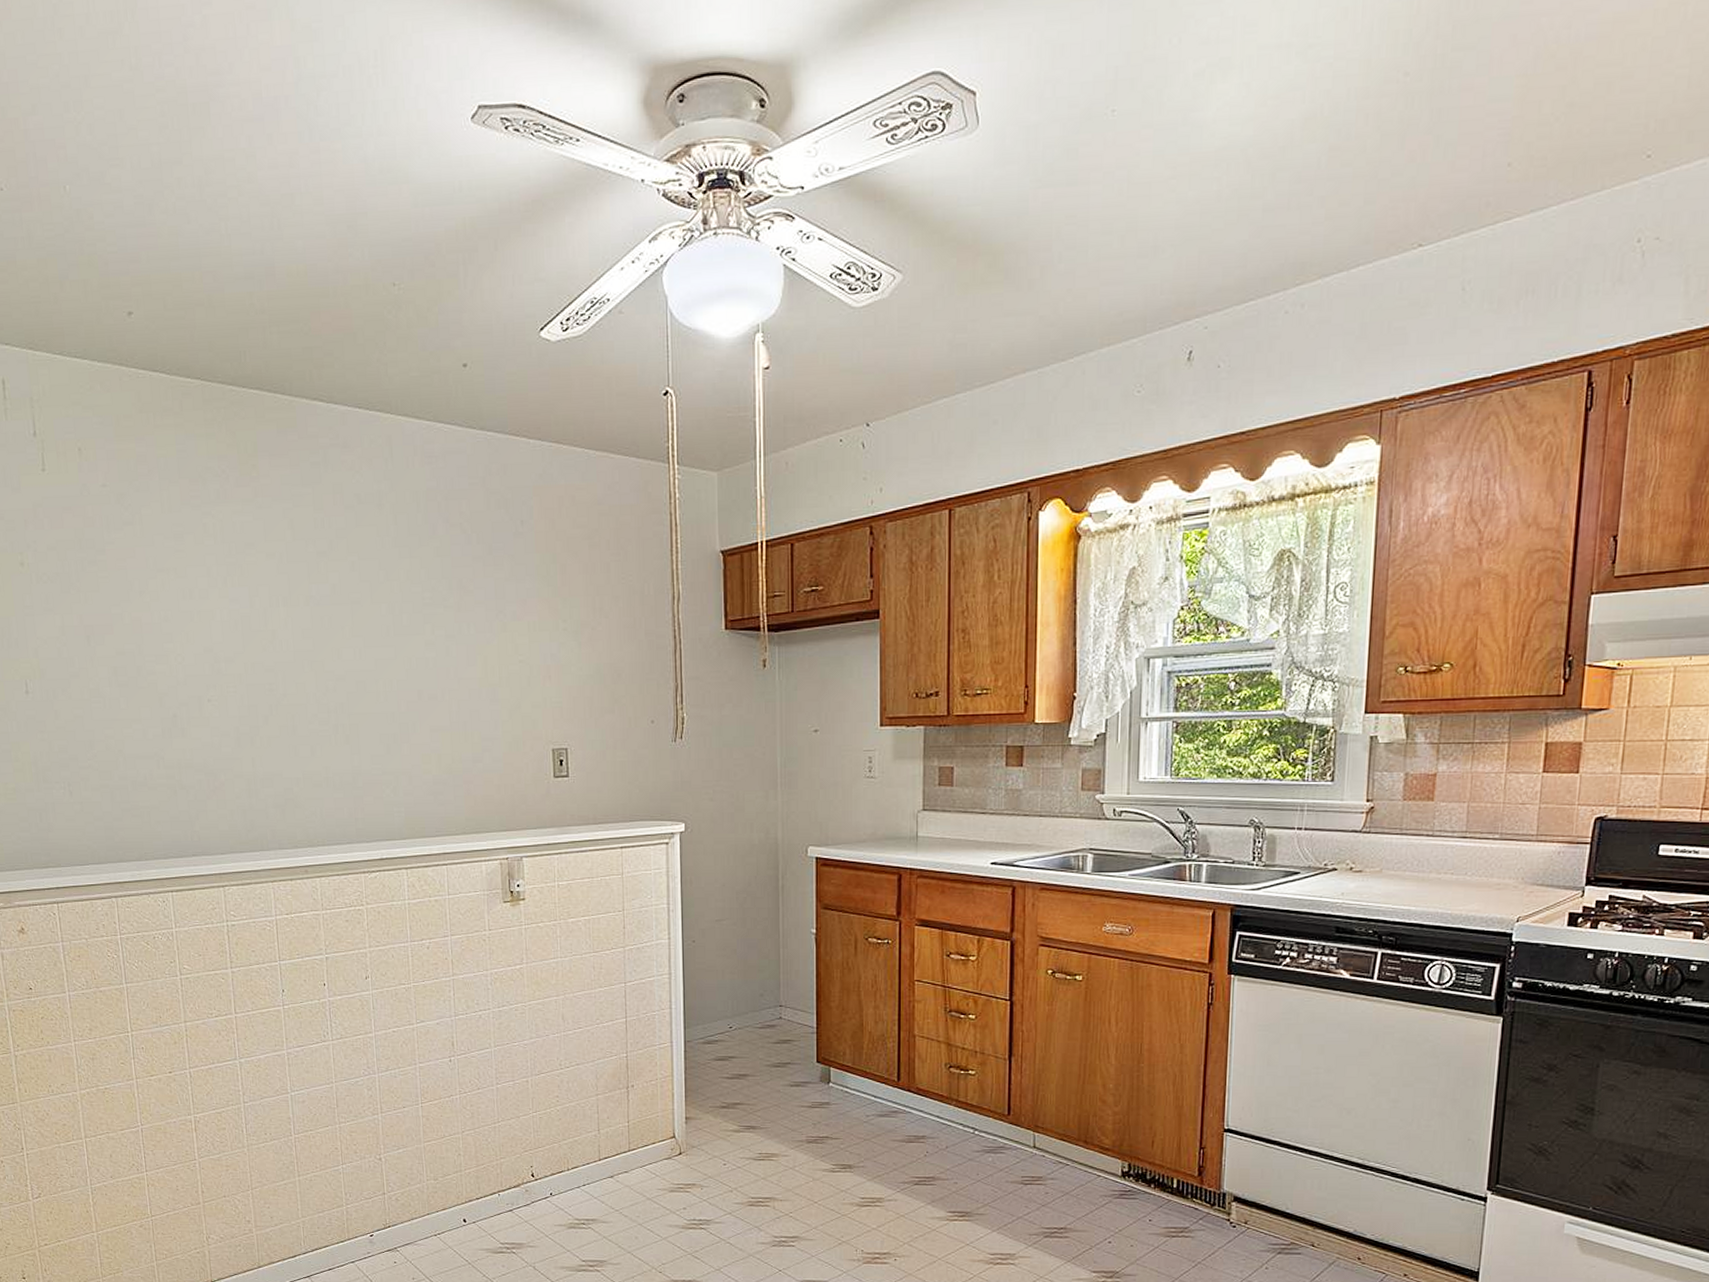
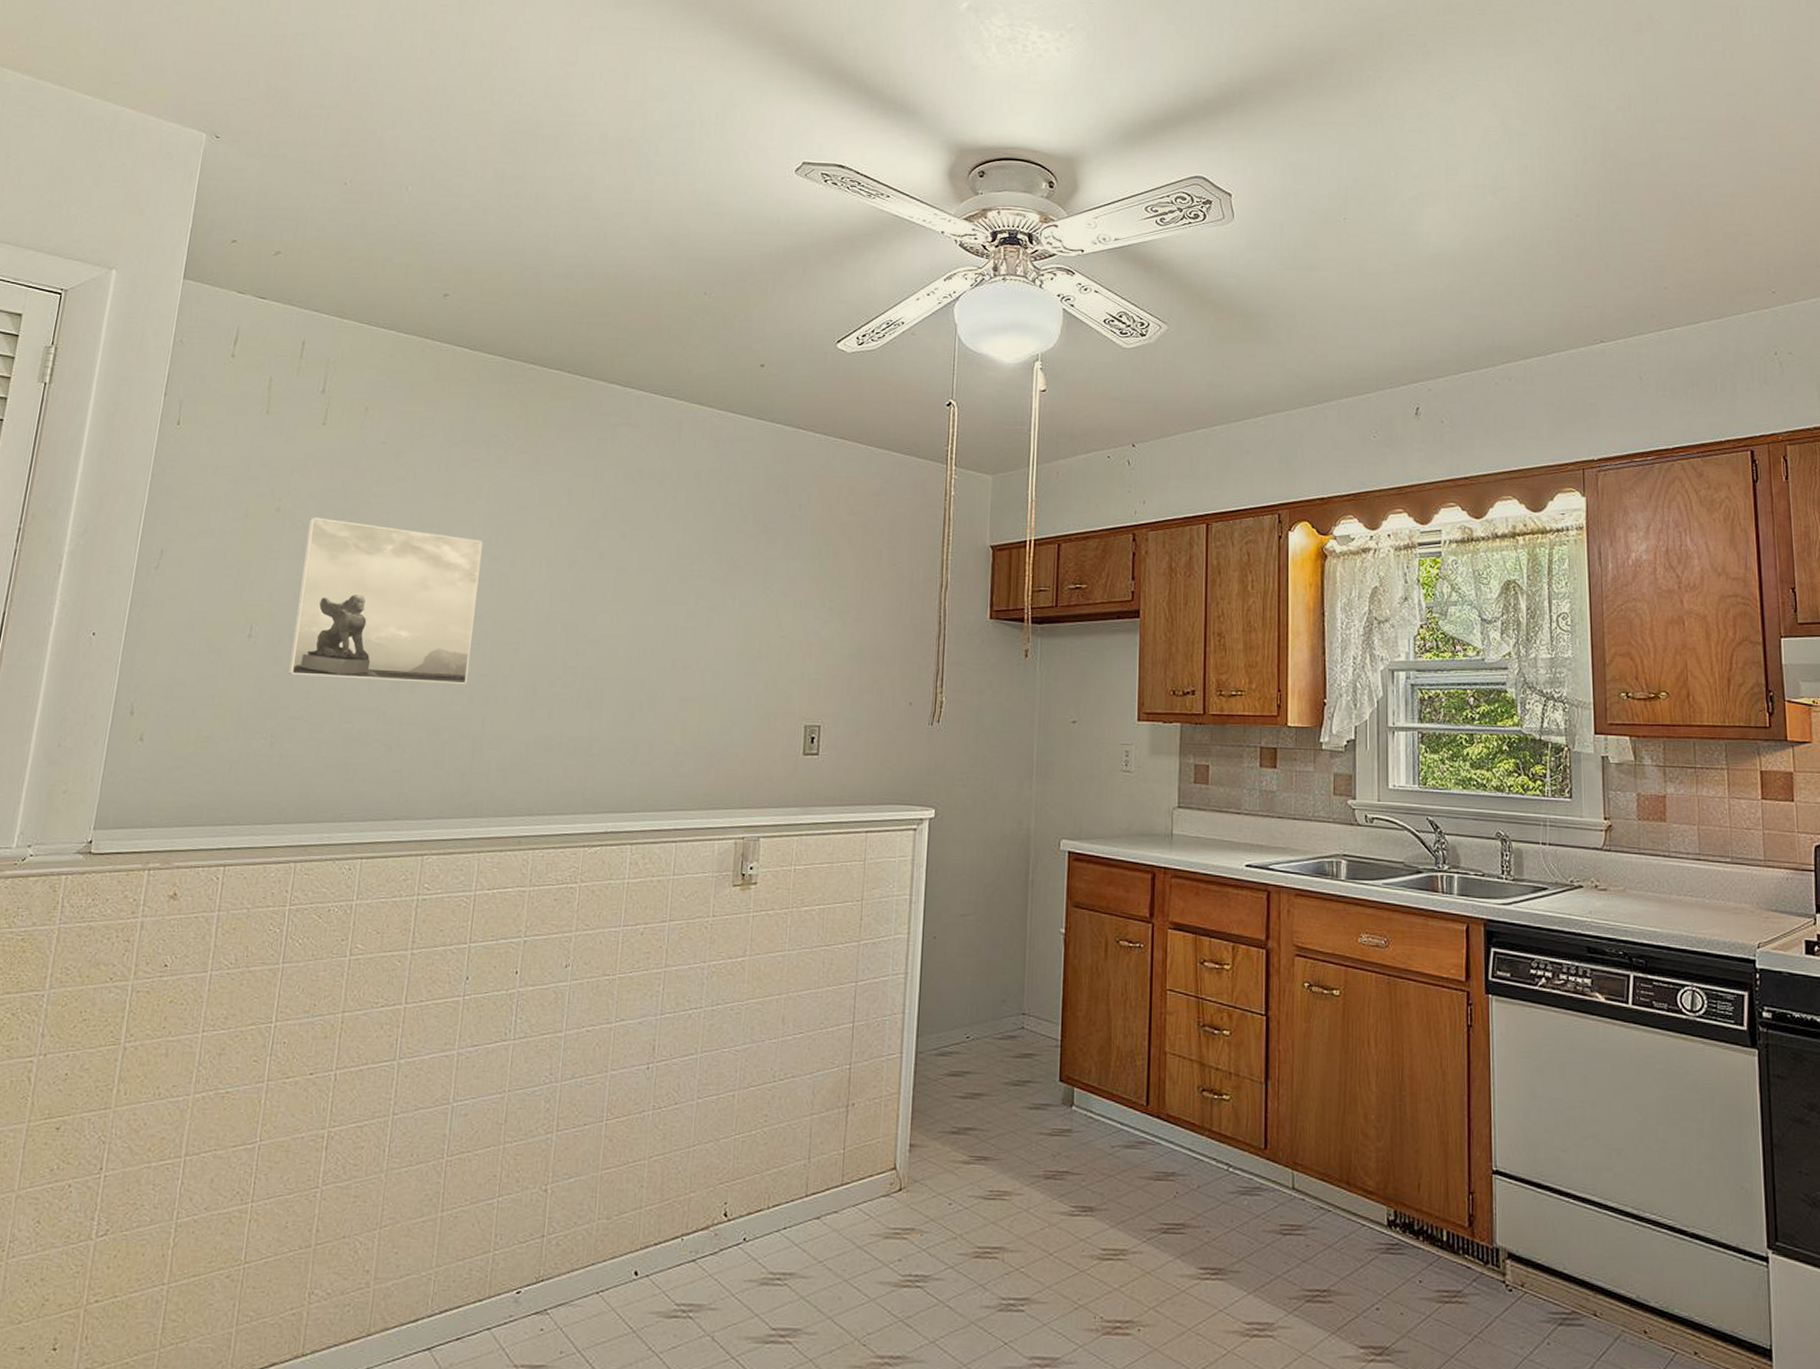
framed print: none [53,569,232,728] -> present [288,517,483,685]

